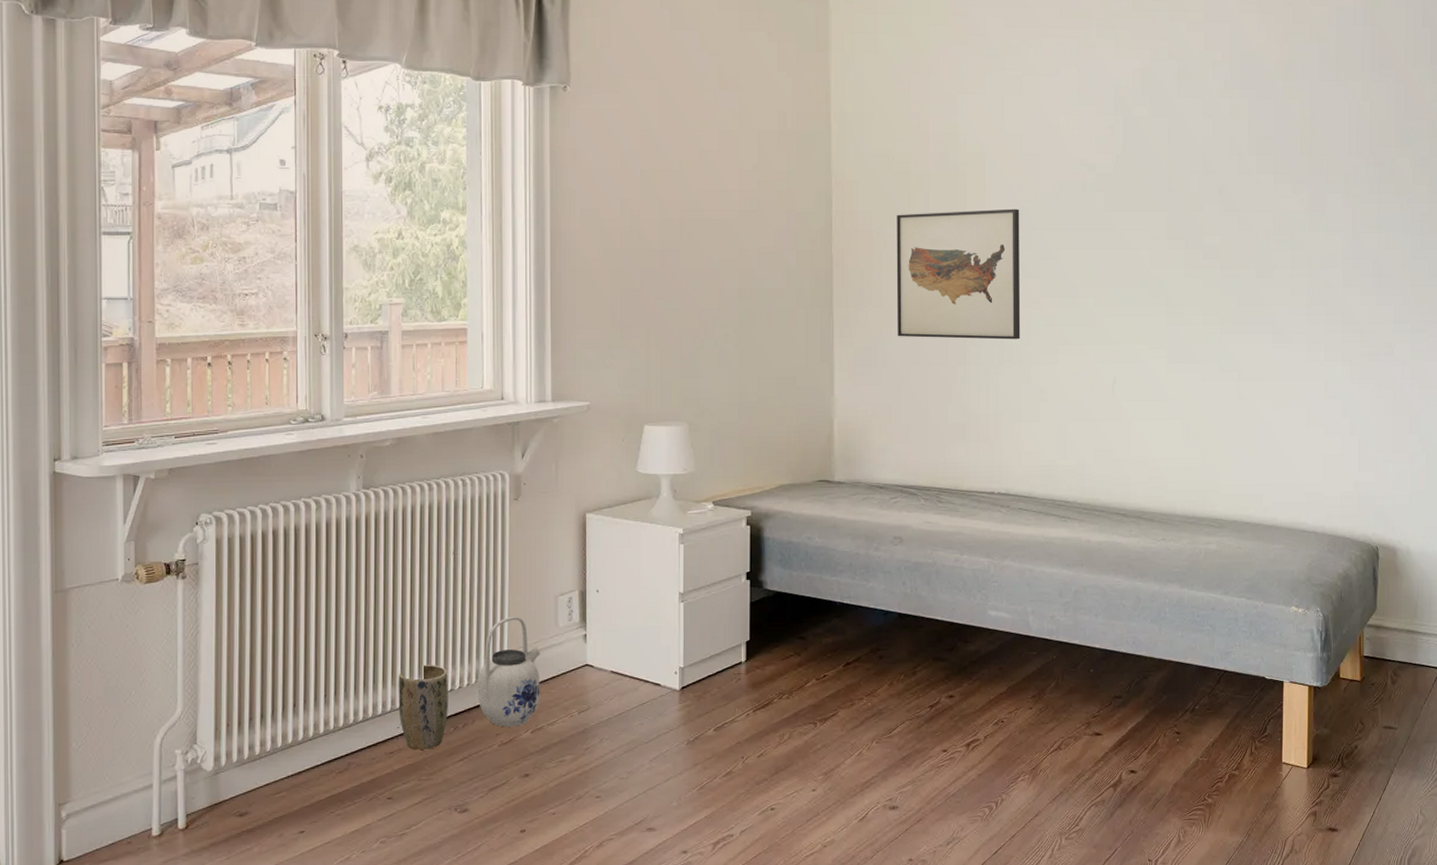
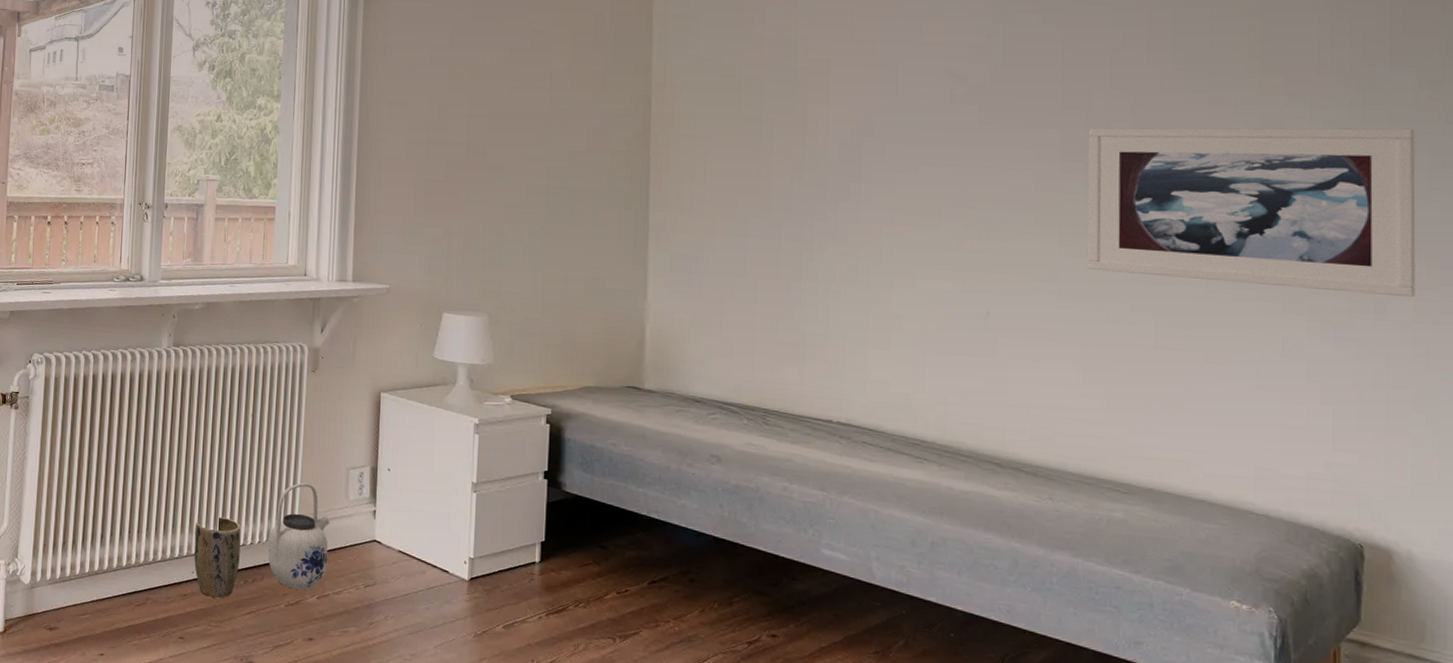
wall art: present [896,208,1021,340] -> none [721,118,871,259]
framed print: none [1187,199,1412,340] -> present [1087,127,1416,298]

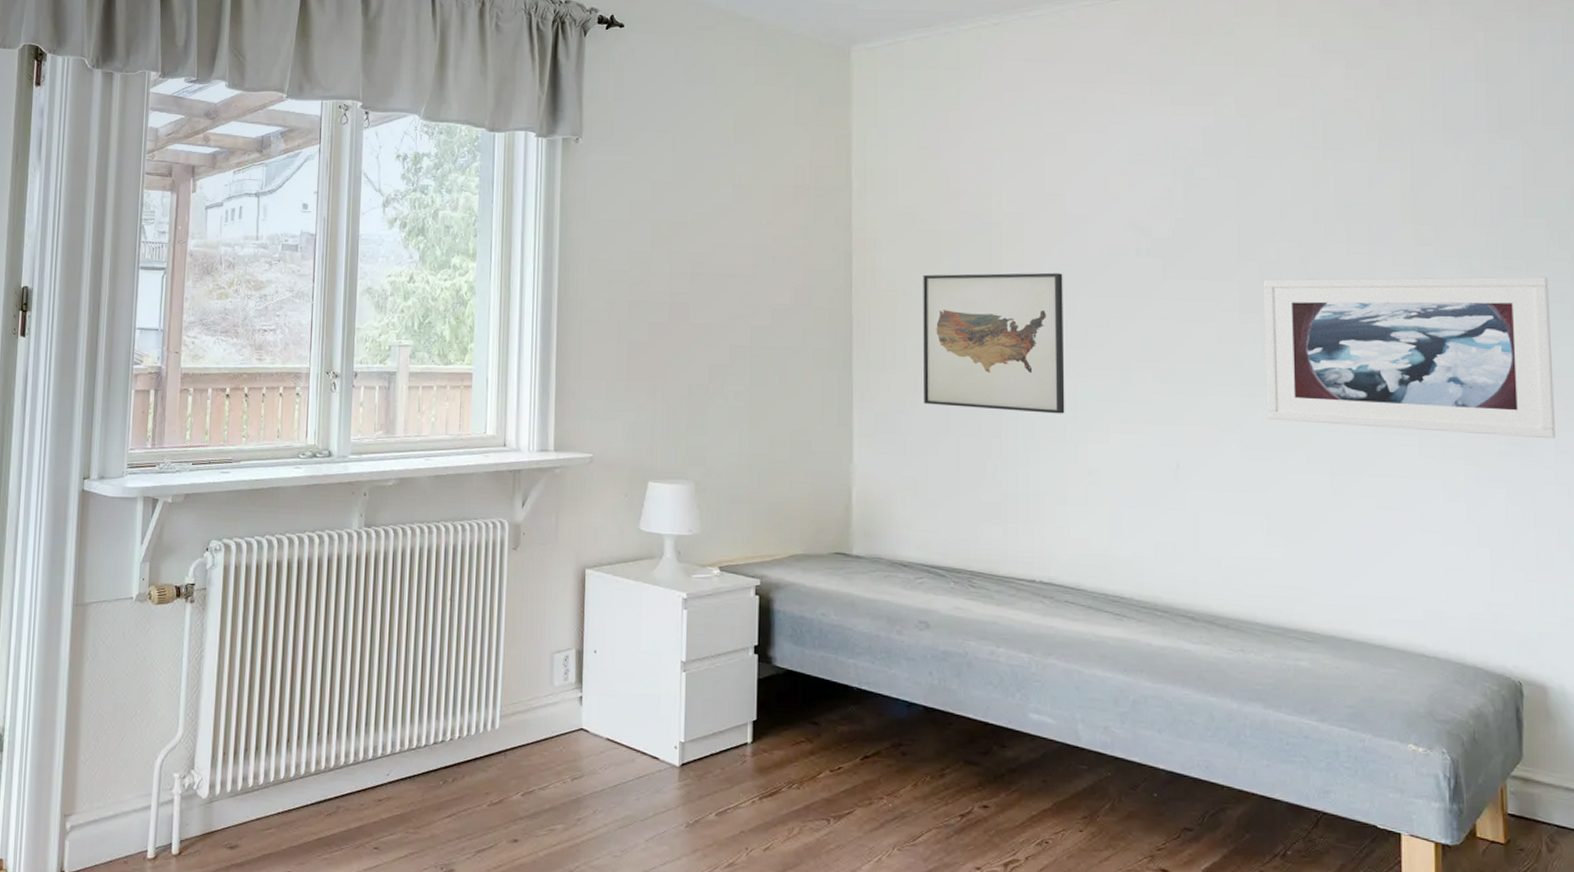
plant pot: present [194,516,241,598] -> none [389,711,440,801]
teapot: present [268,482,330,590] -> none [469,669,534,787]
wall art: none [721,118,871,259] -> present [923,272,1065,414]

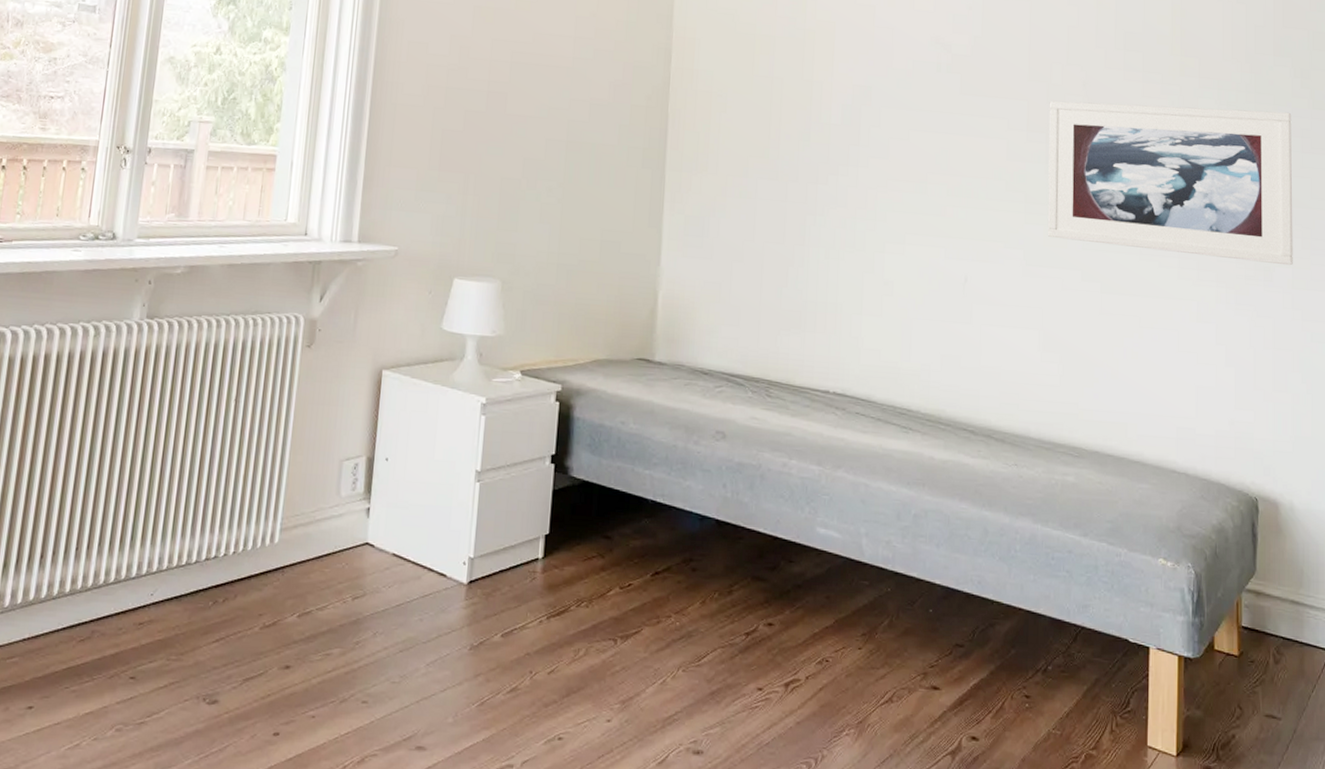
wall art: present [923,272,1065,414] -> none [732,77,870,224]

